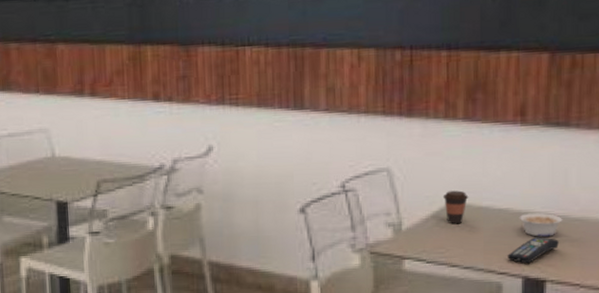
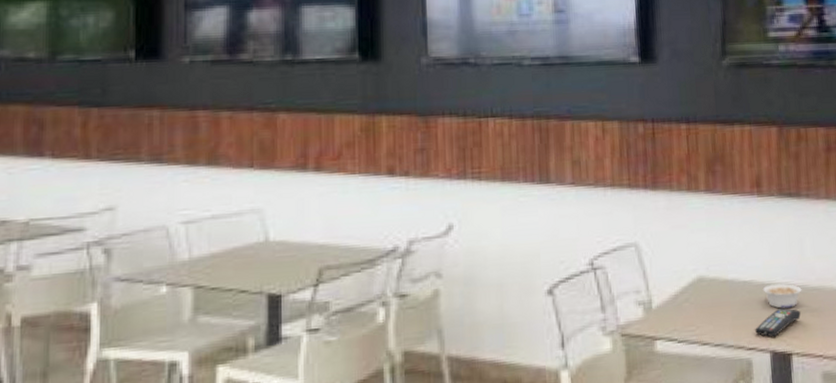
coffee cup: present [442,190,469,224] -> none [690,264,715,300]

